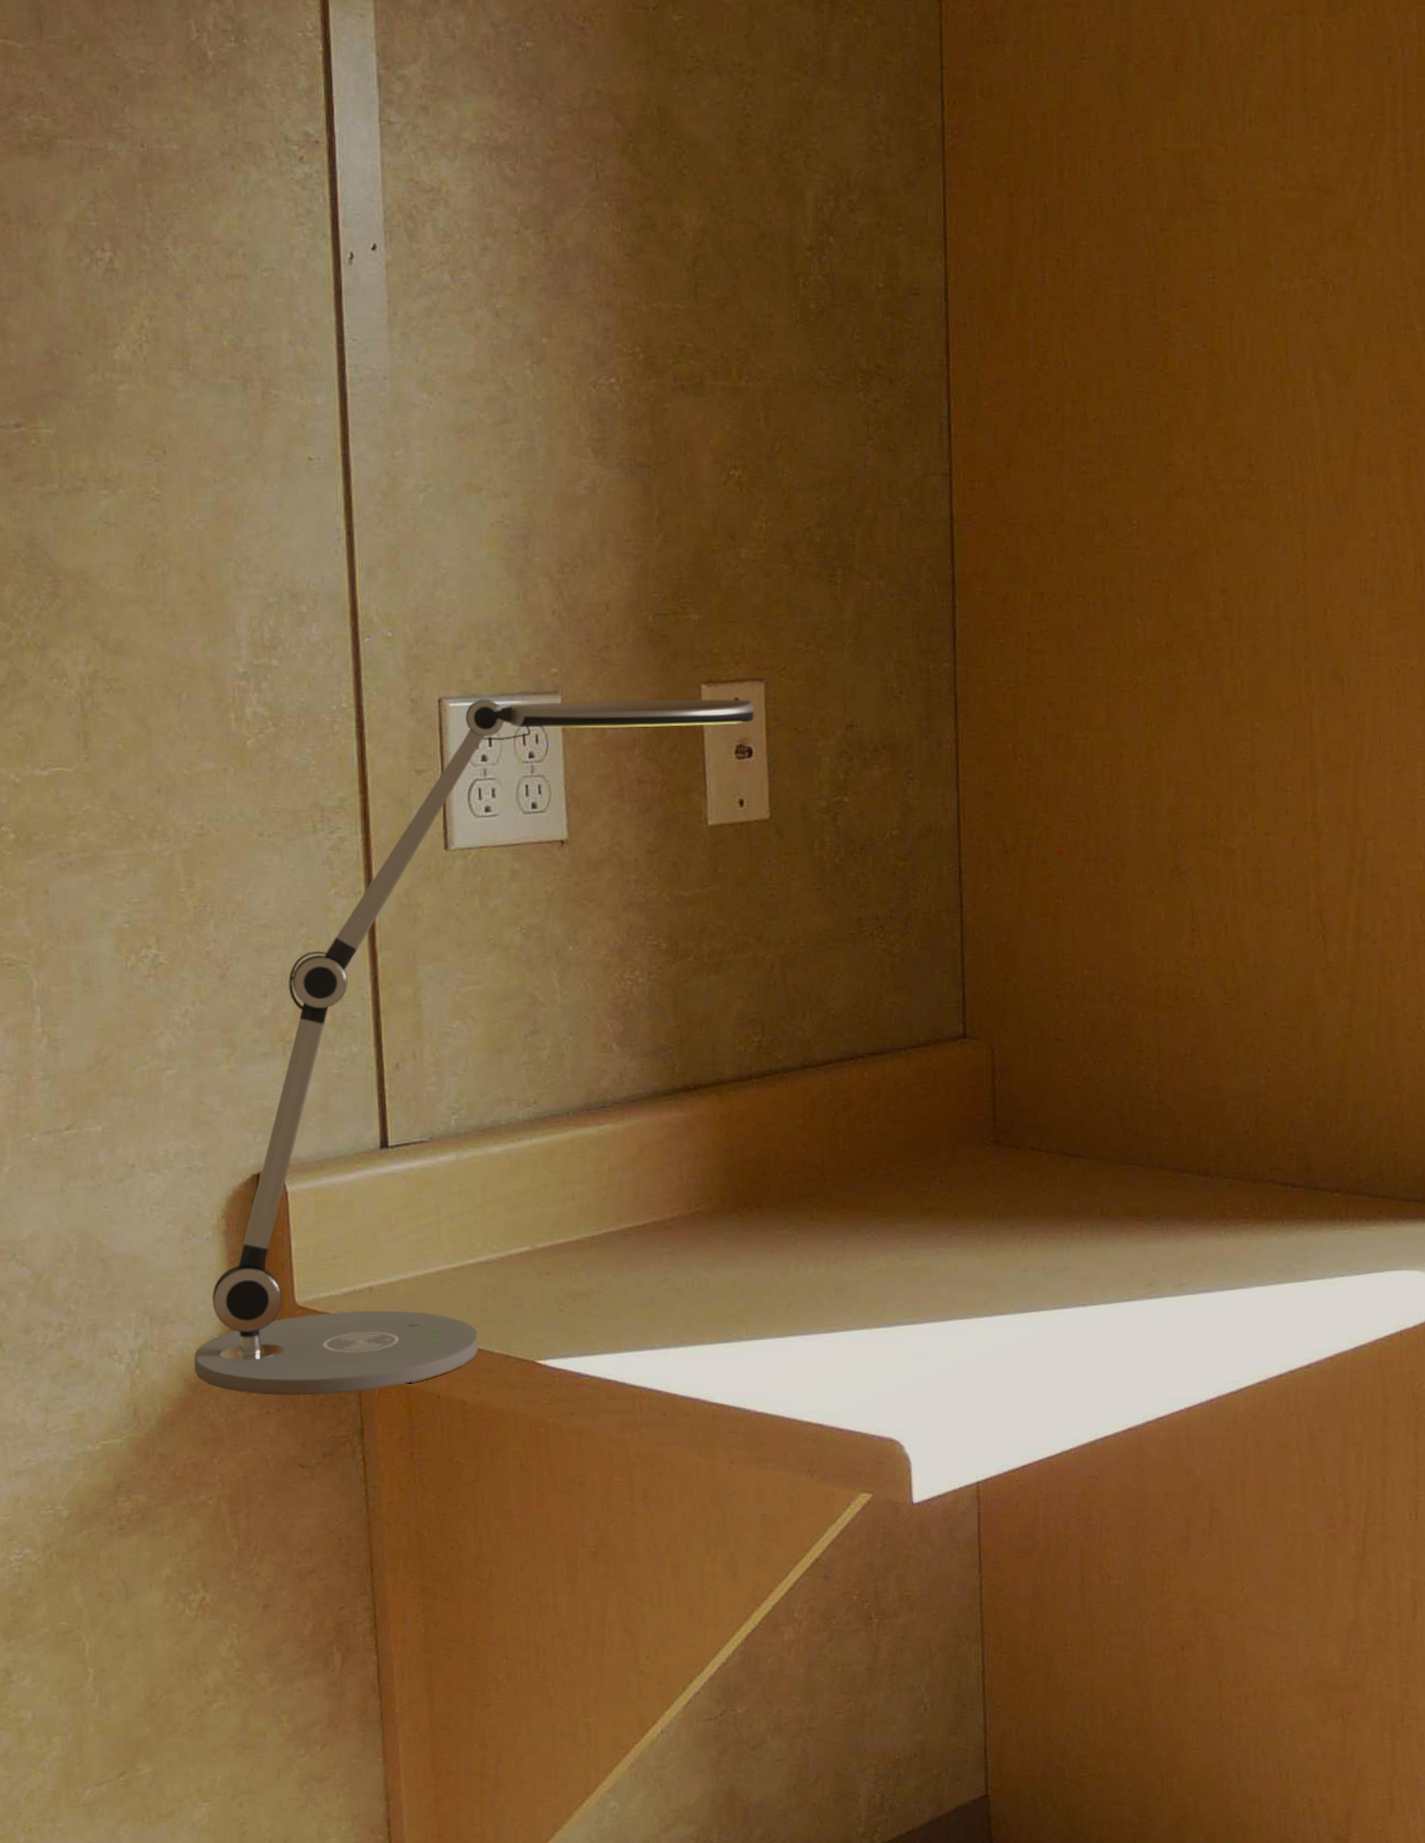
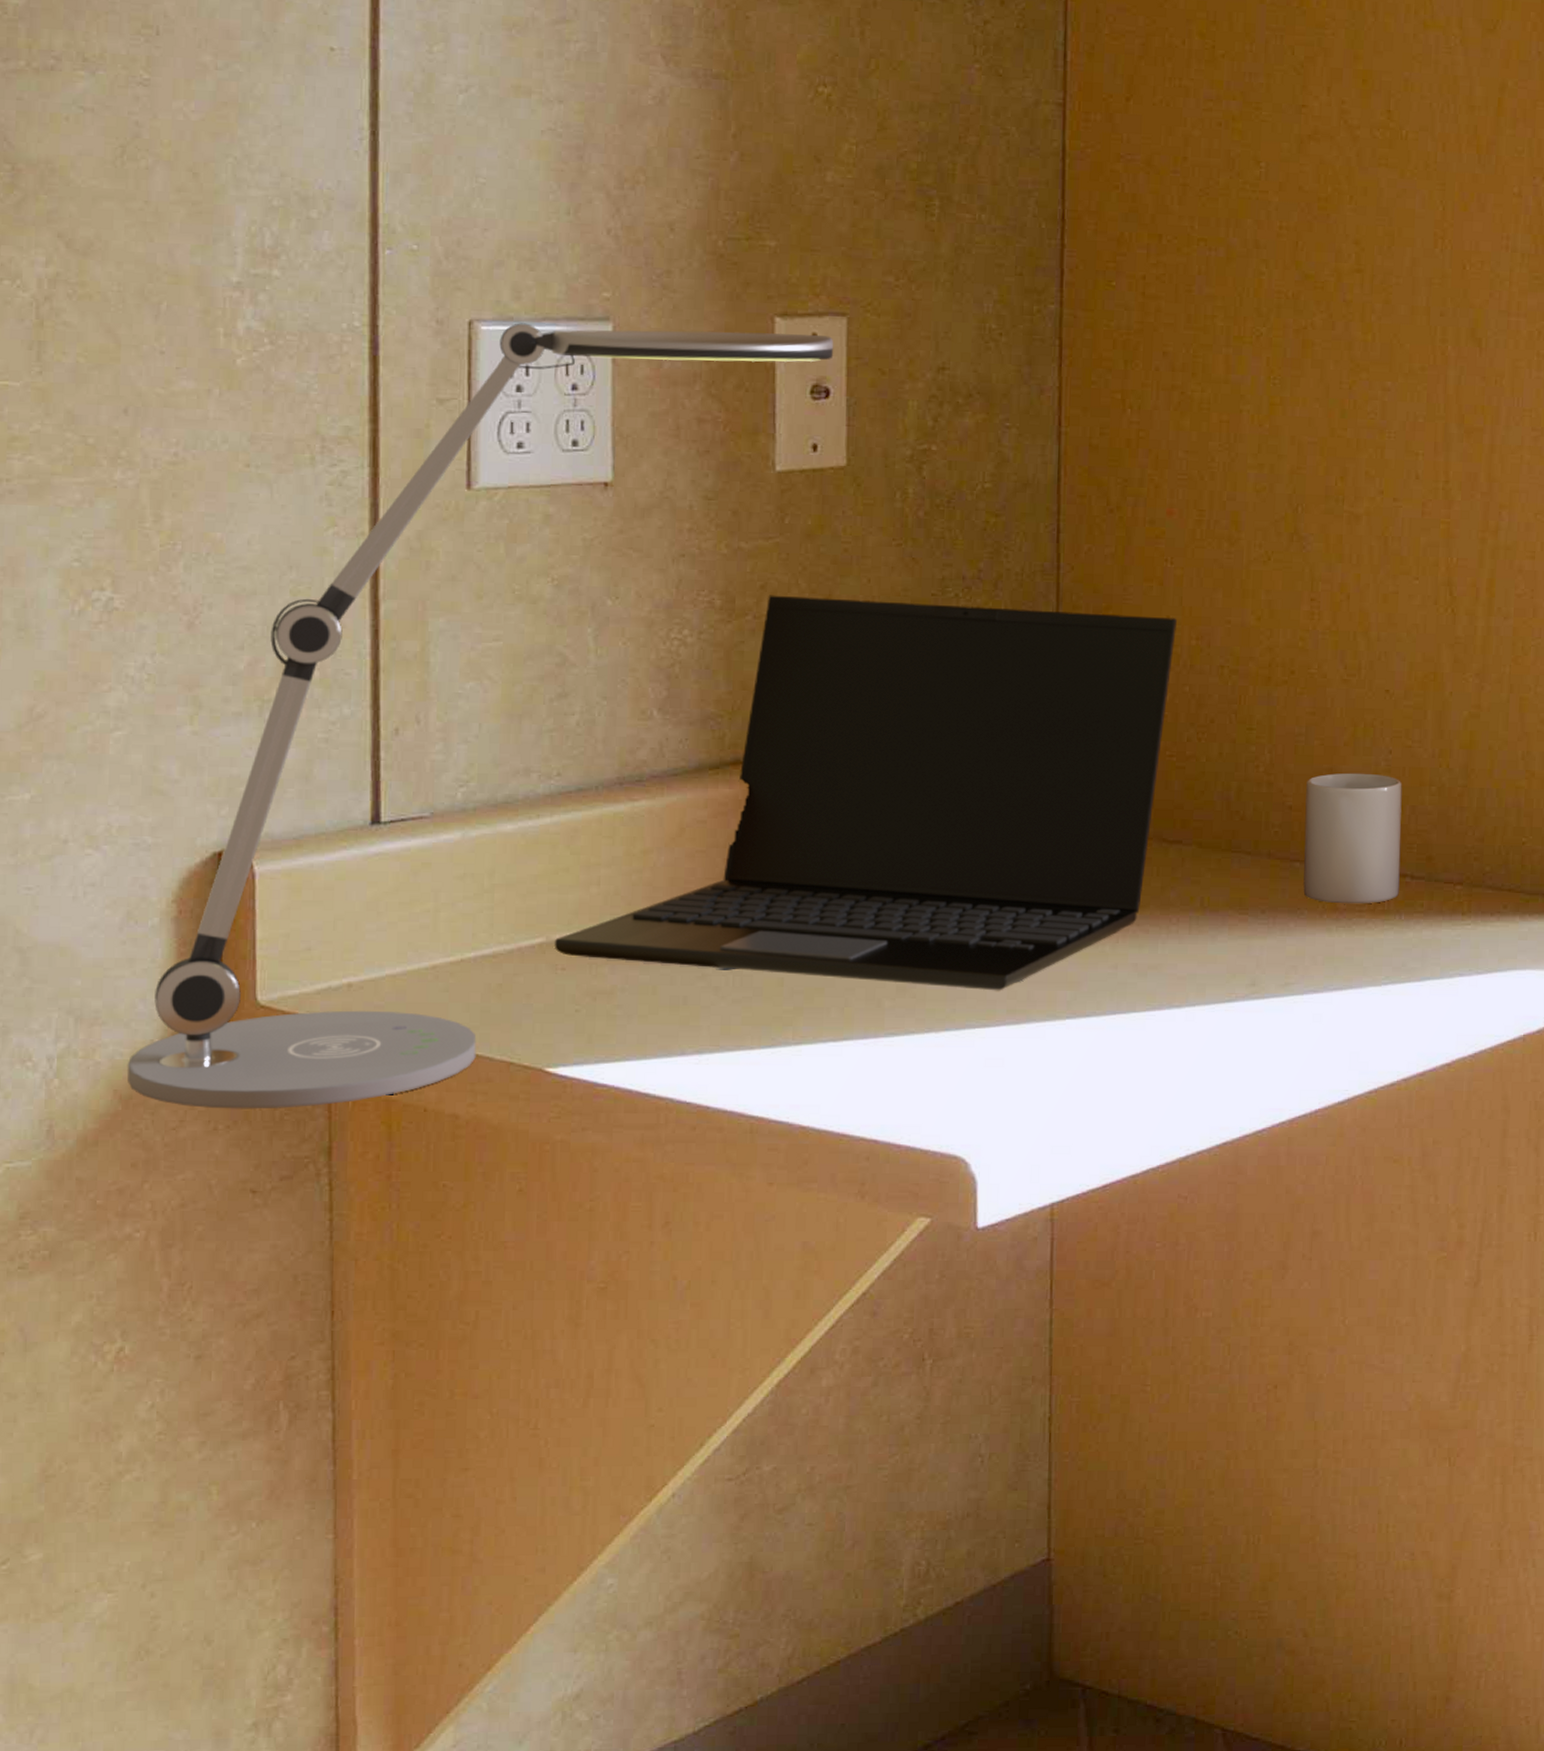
laptop: none [538,938,1071,1292] -> present [554,595,1178,991]
mug: none [1192,1090,1282,1211] -> present [1303,773,1402,904]

